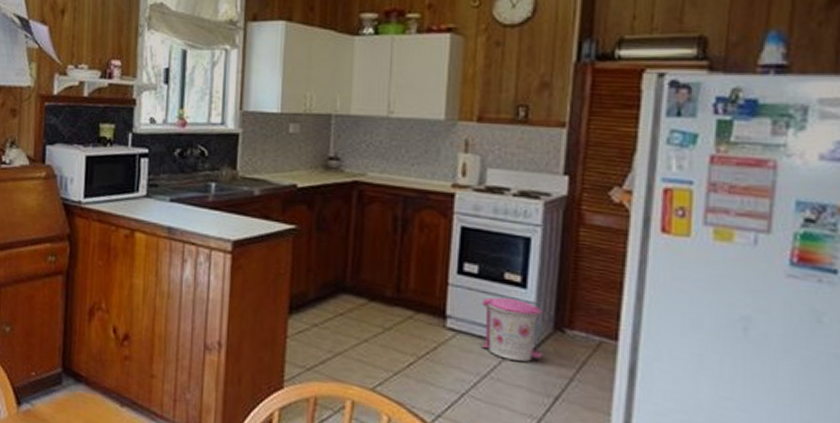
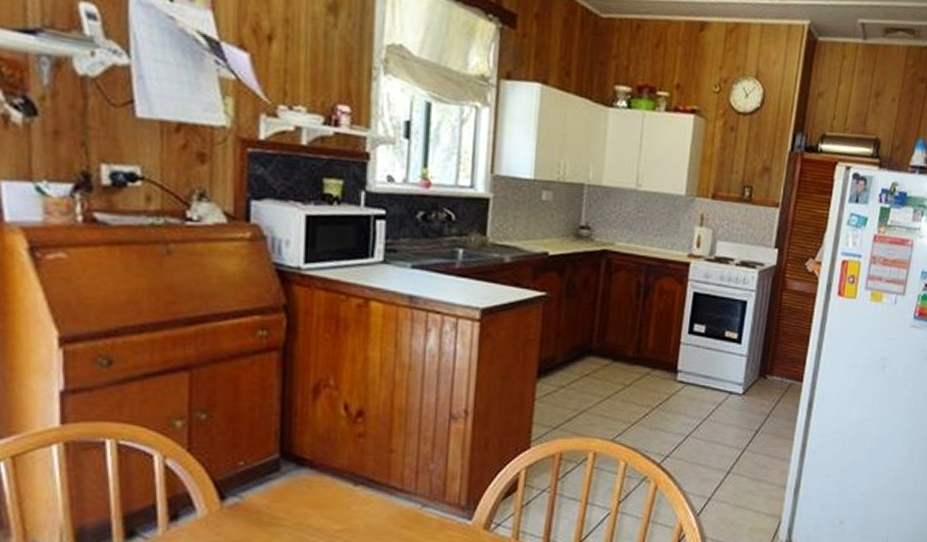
trash can: present [482,297,543,362] -> none [704,352,751,404]

